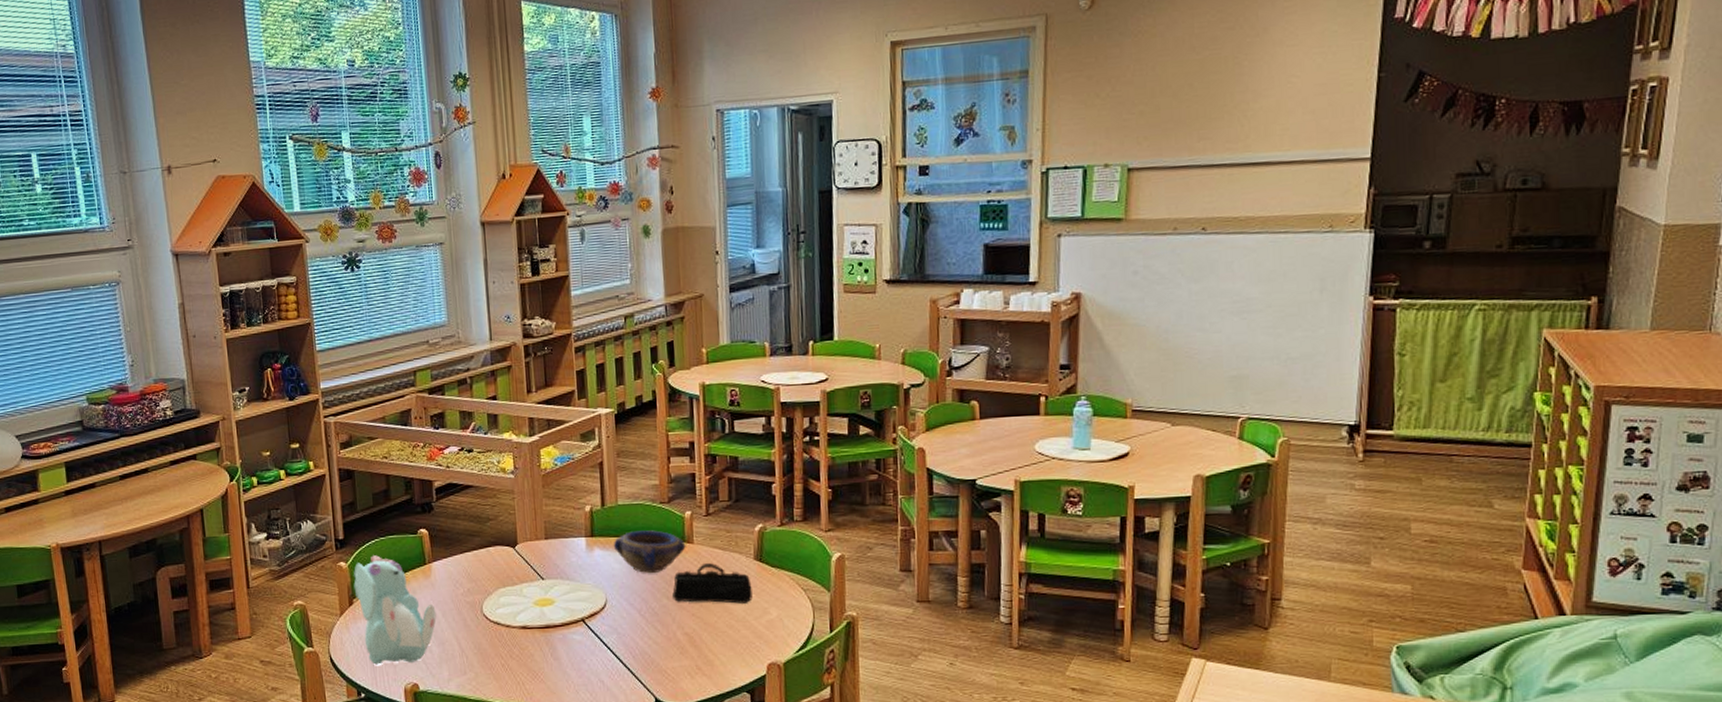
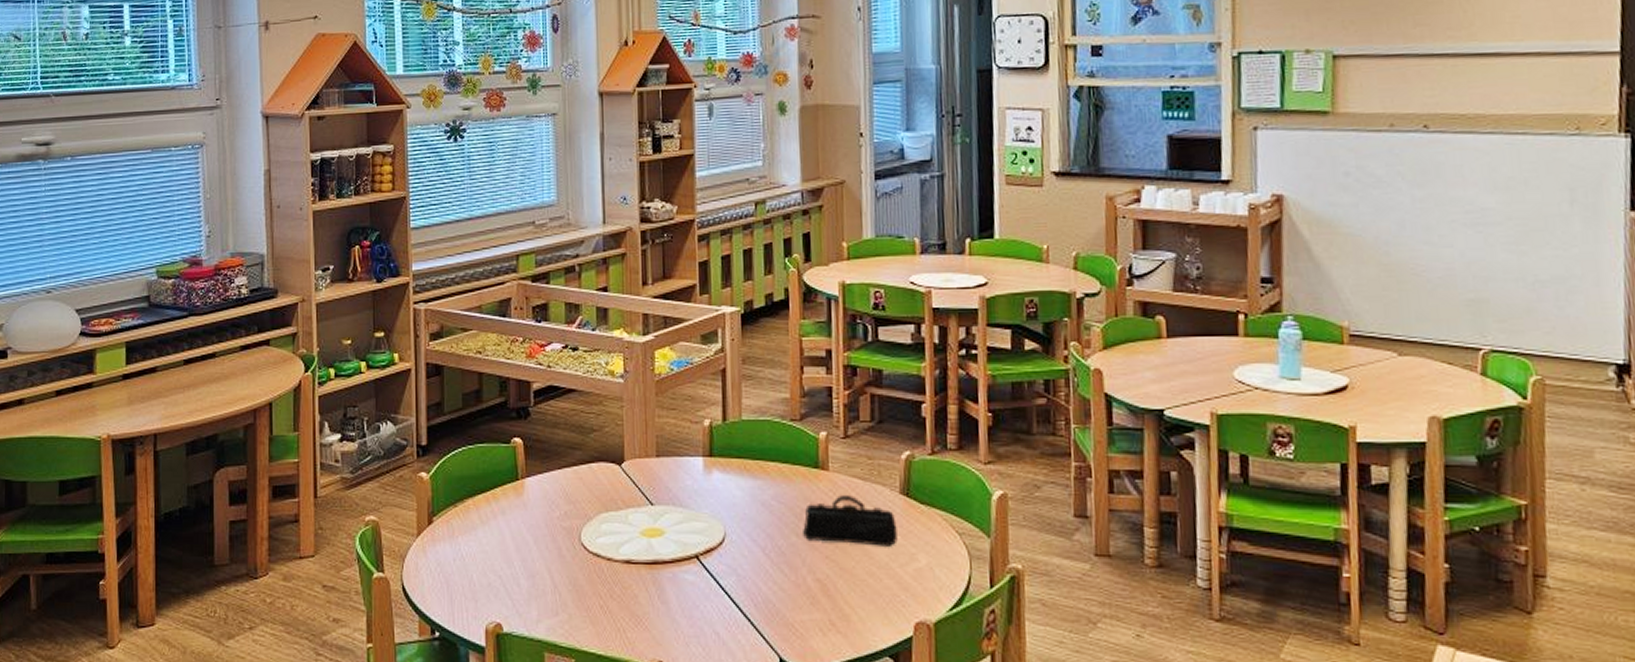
stuffed animal: present [353,555,437,665] -> none [434,466,527,598]
bowl: present [613,530,686,573] -> none [734,452,820,503]

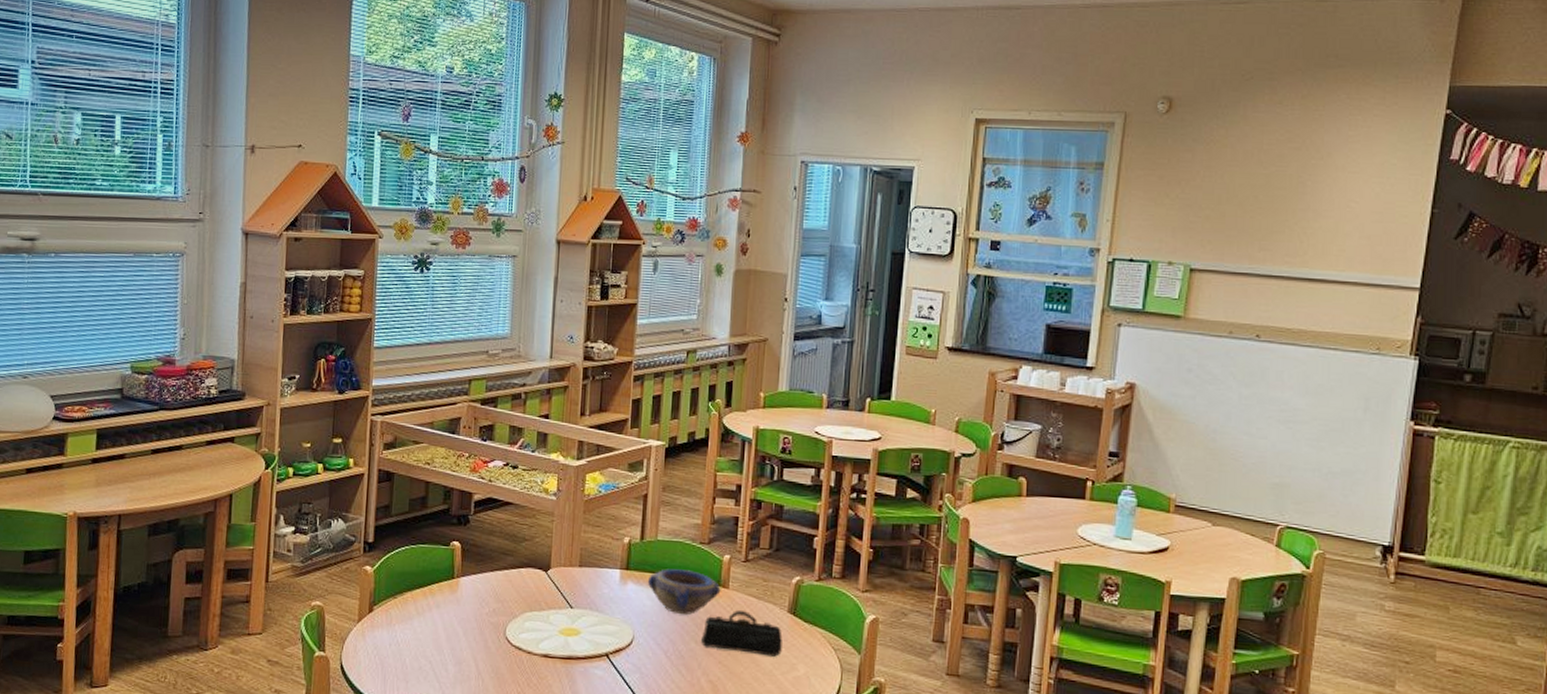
bowl: none [734,452,820,503] -> present [647,569,721,614]

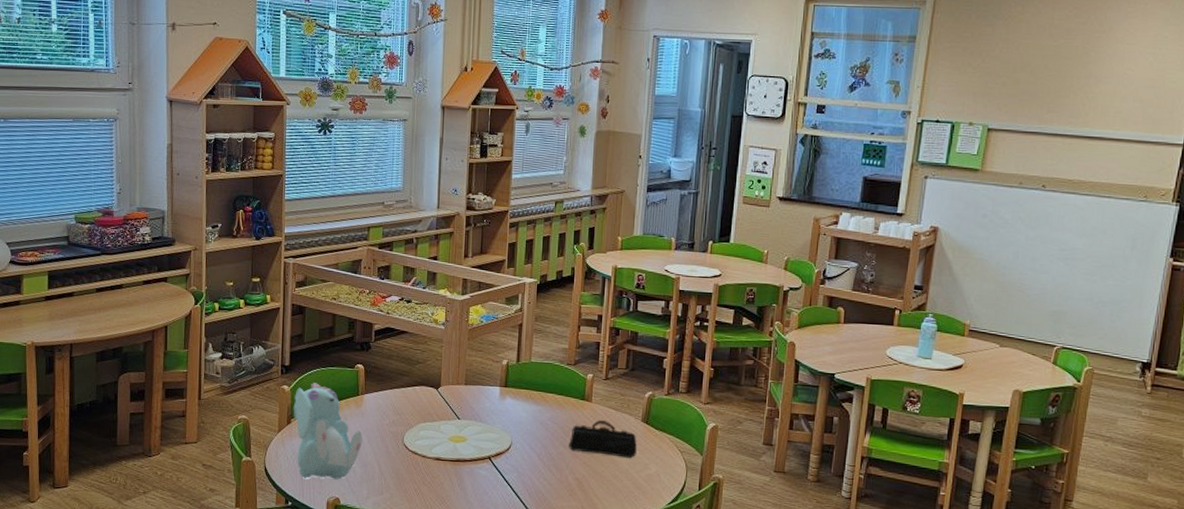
stuffed animal: none [376,563,458,680] -> present [293,383,363,479]
bowl: present [647,569,721,614] -> none [523,386,585,424]

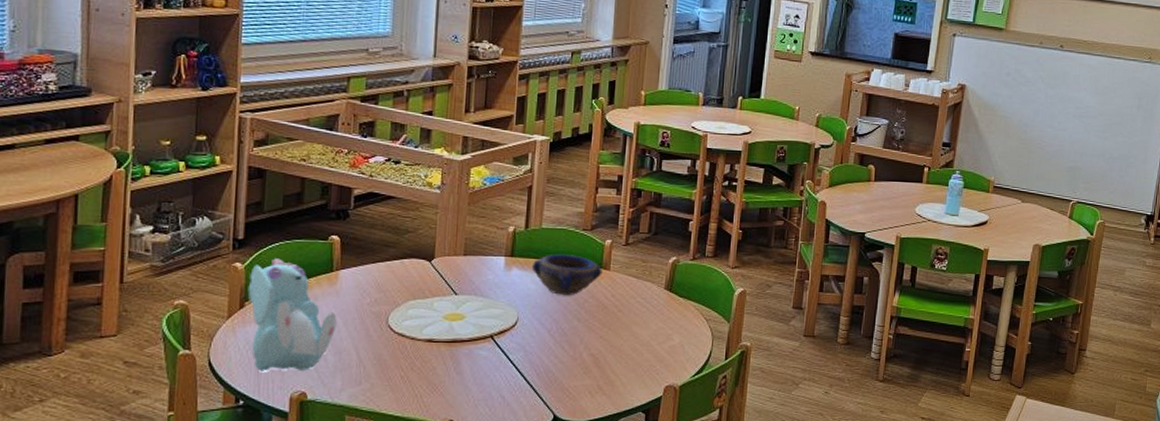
bowl: none [523,386,585,424] -> present [531,254,603,295]
pencil case: present [569,420,637,458] -> none [583,290,660,329]

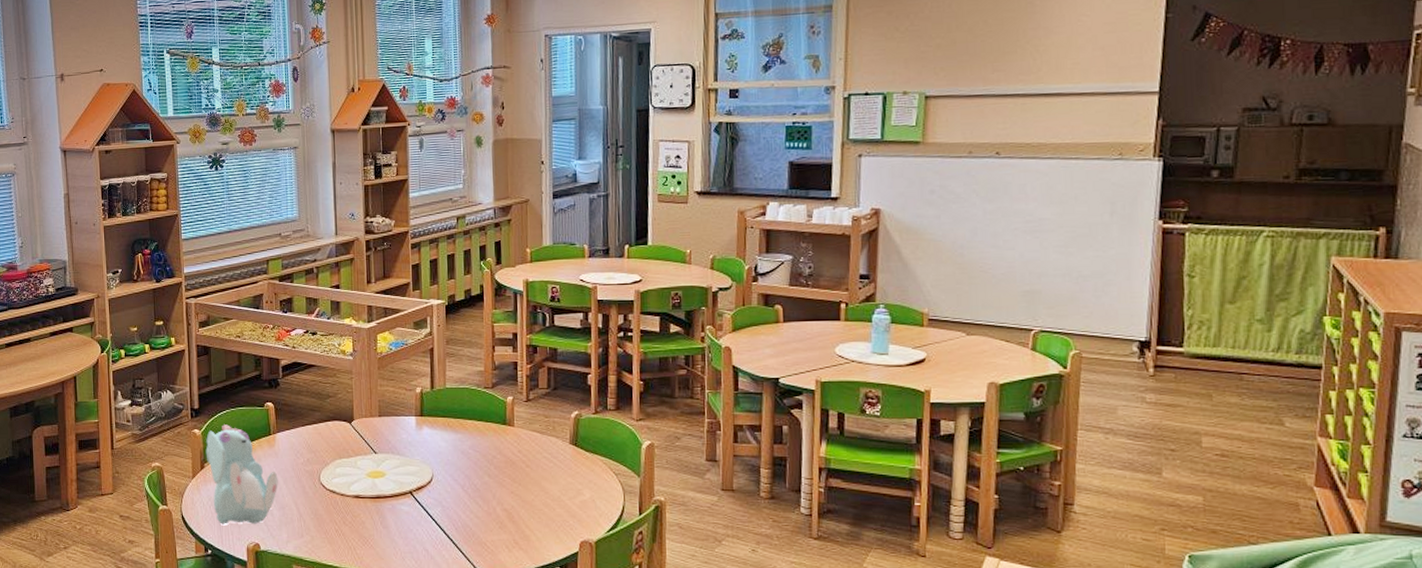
bowl: present [531,254,603,295] -> none [440,413,507,452]

